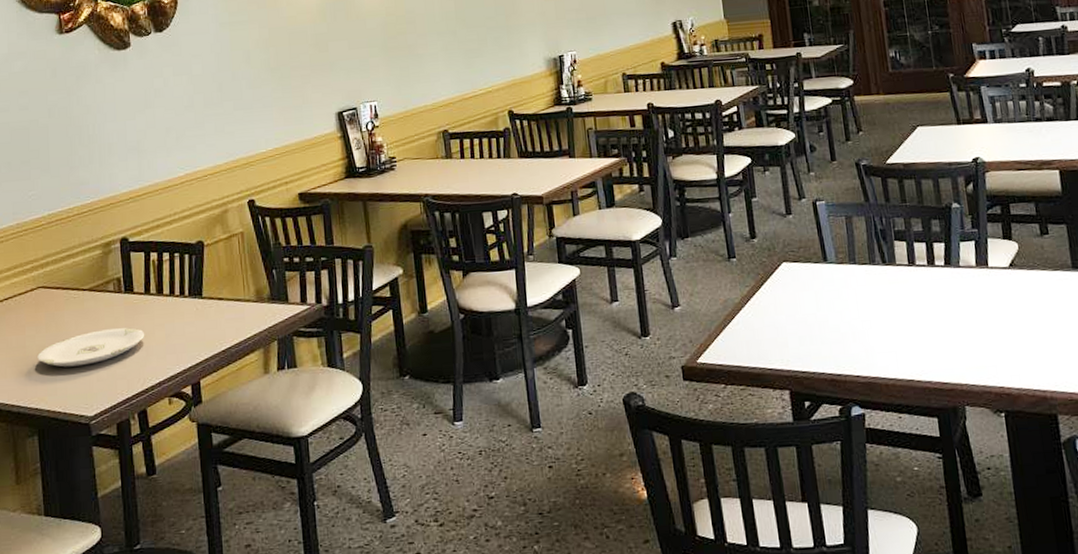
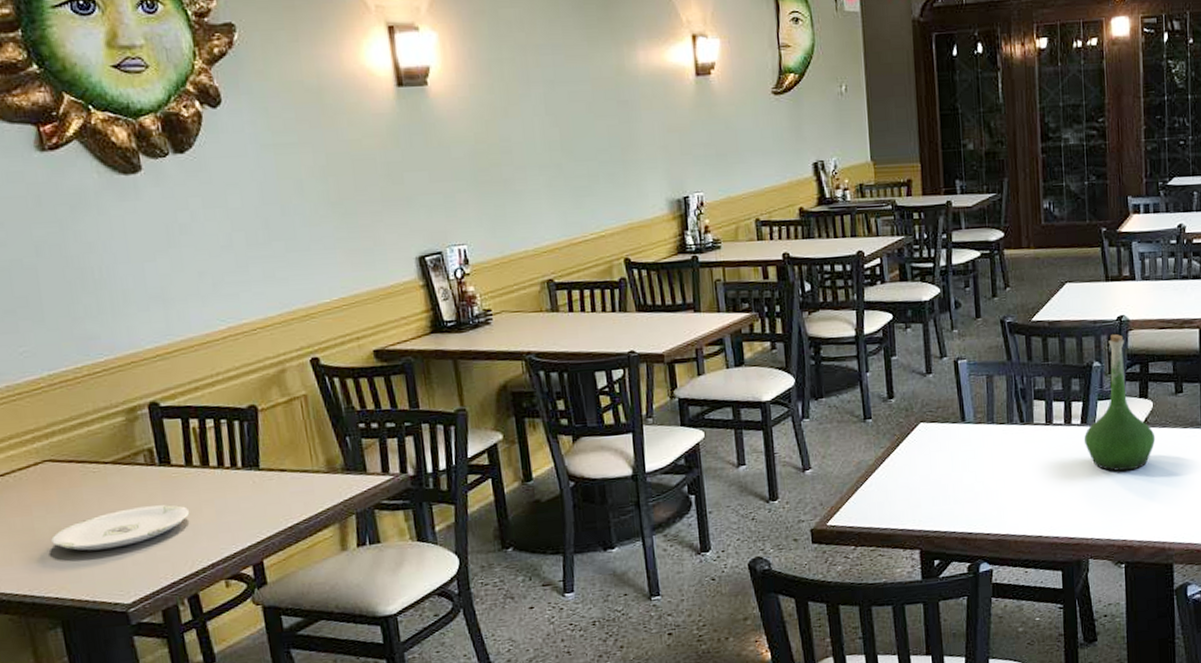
vase: none [949,175,1025,315] -> present [1083,333,1156,472]

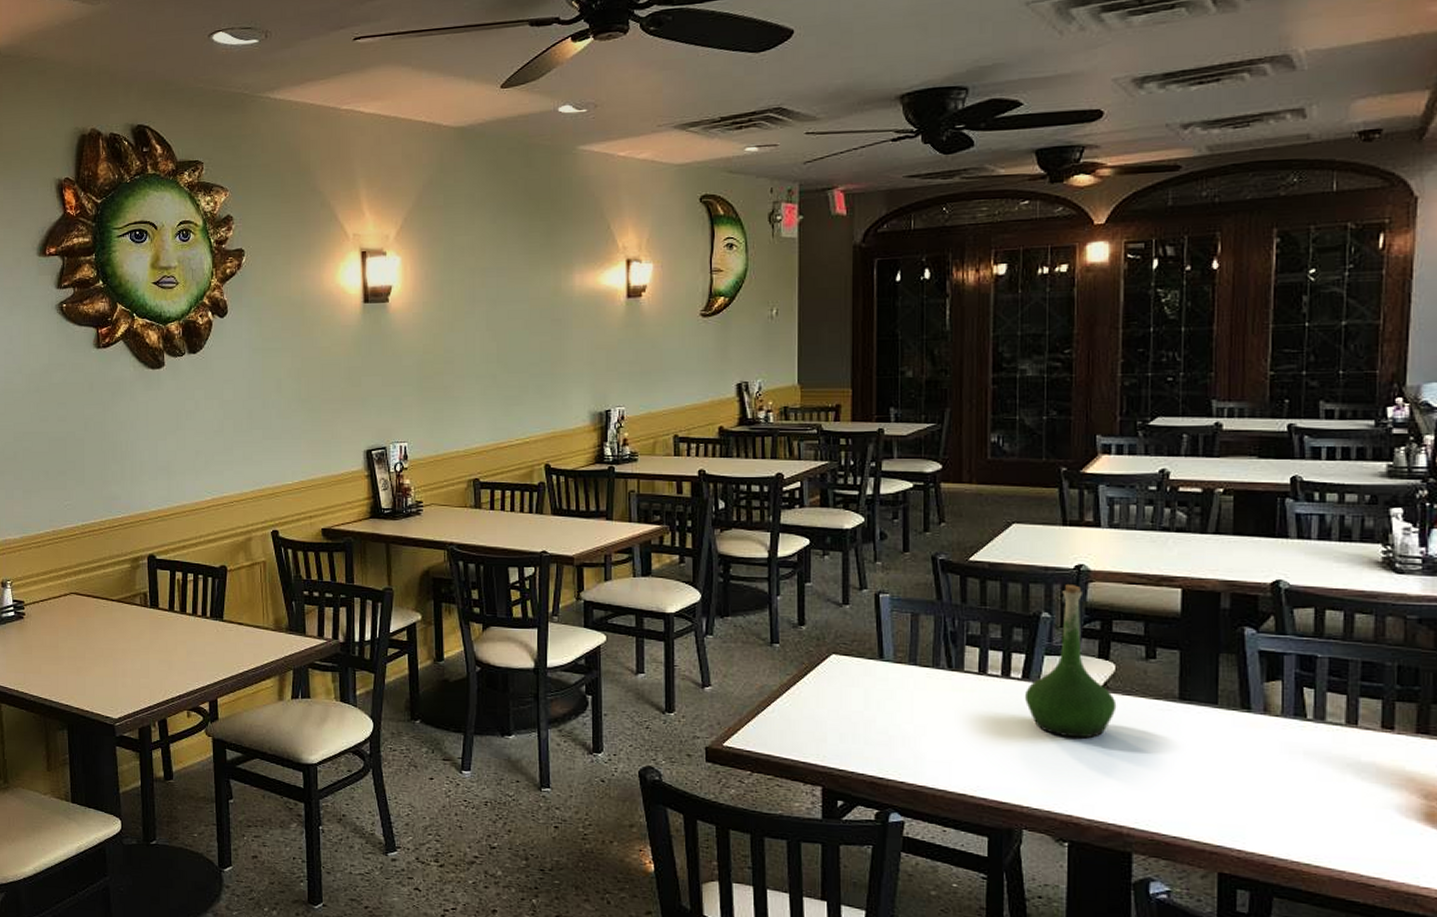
plate: present [51,504,190,551] -> none [69,640,168,671]

